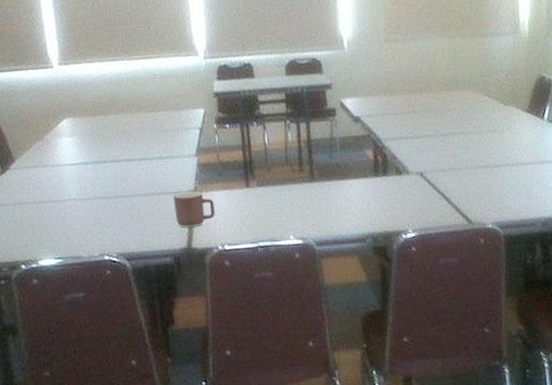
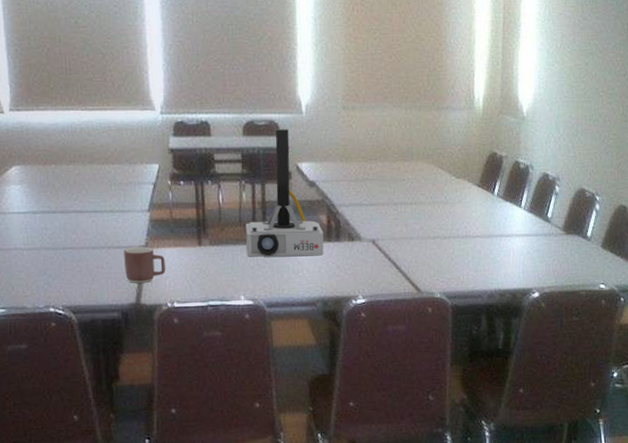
projector: none [292,66,372,197] -> present [245,129,324,257]

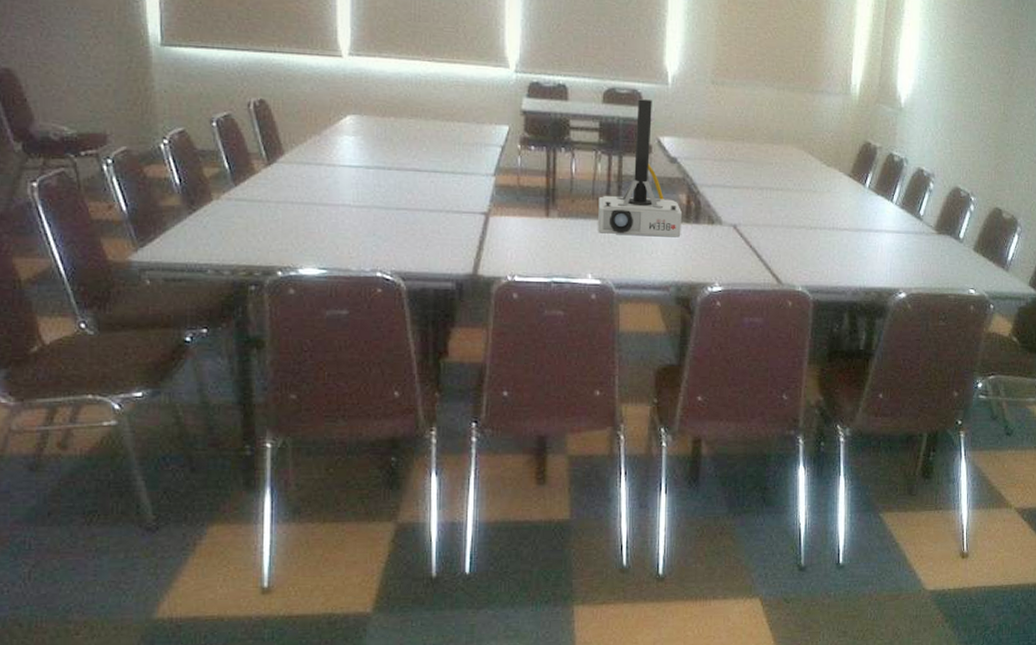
mug: present [123,246,166,283] -> none [462,212,508,253]

